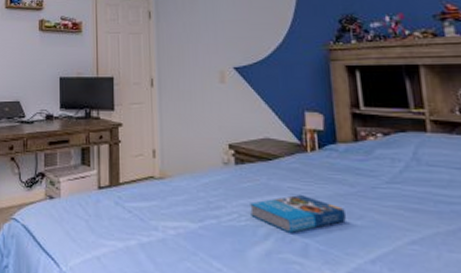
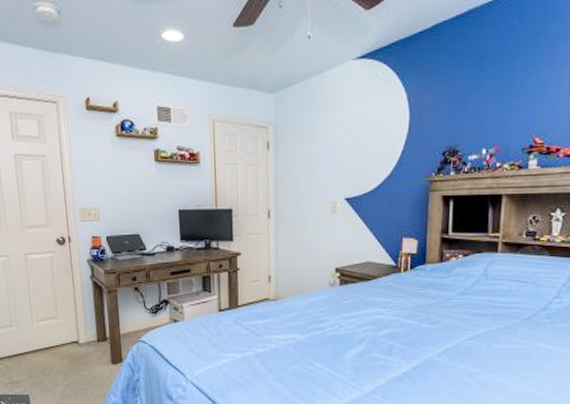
book: present [250,195,346,233] -> none [349,308,424,337]

